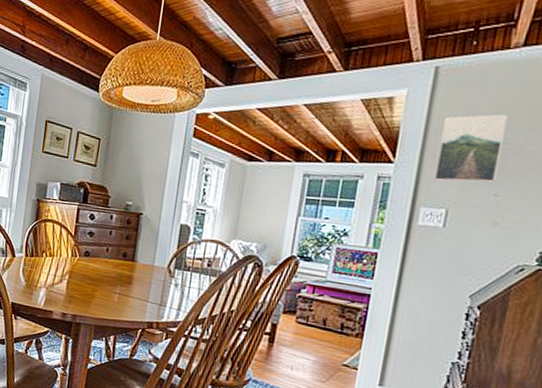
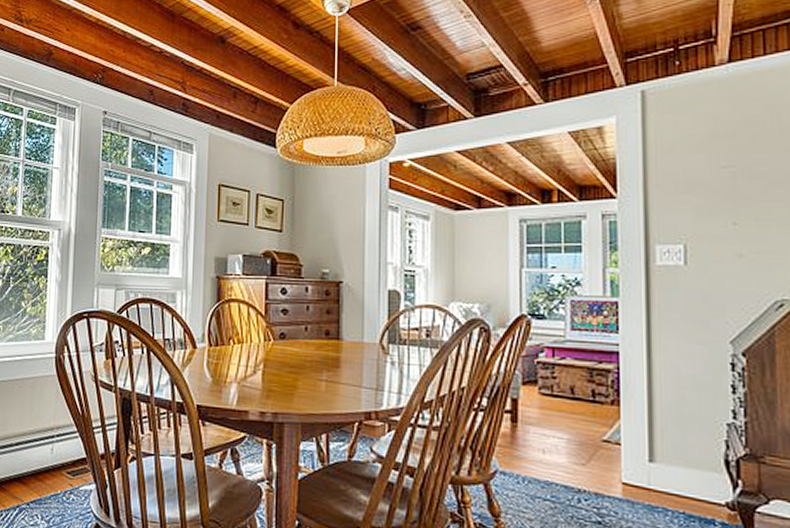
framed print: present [433,114,507,183] -> none [661,135,730,214]

